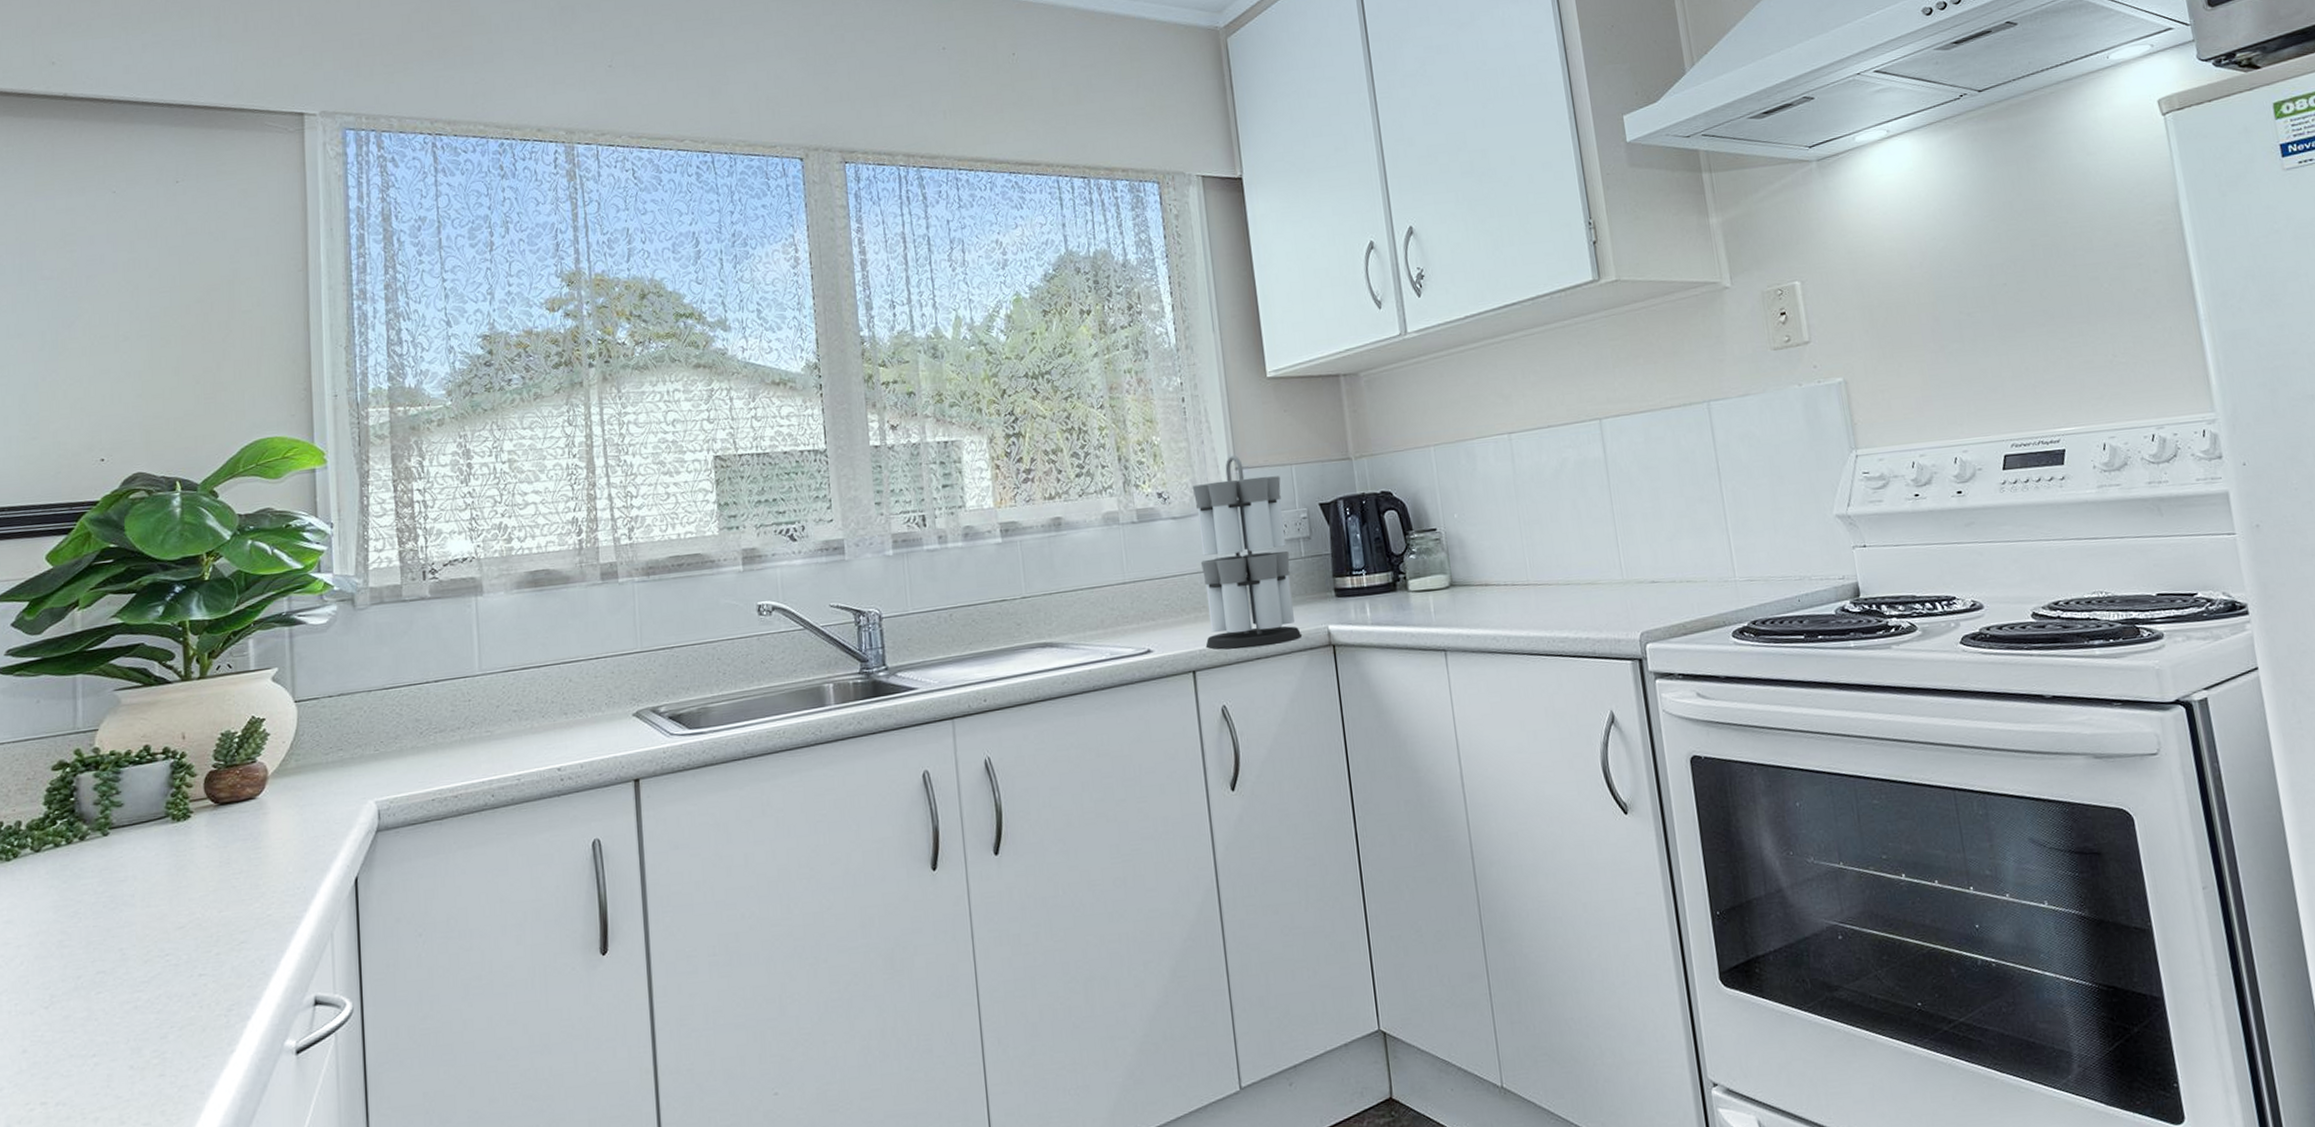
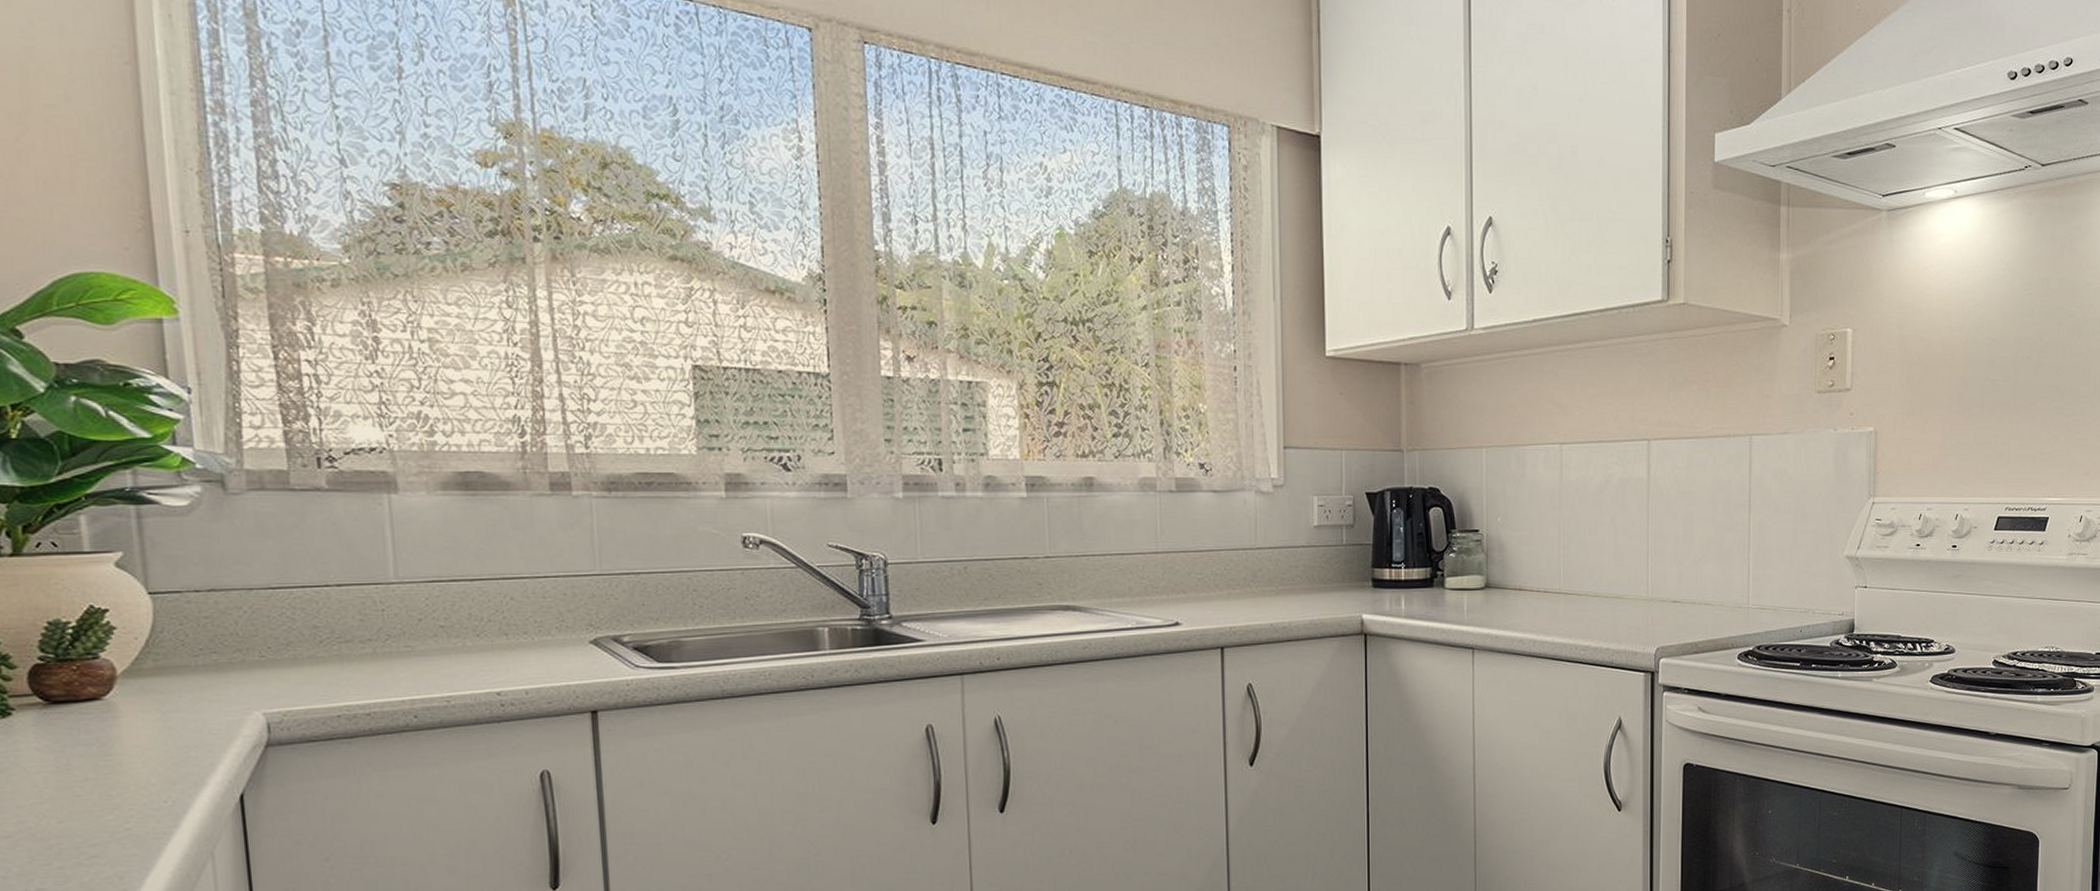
spice rack: present [1192,455,1301,650] -> none [1236,433,1334,629]

